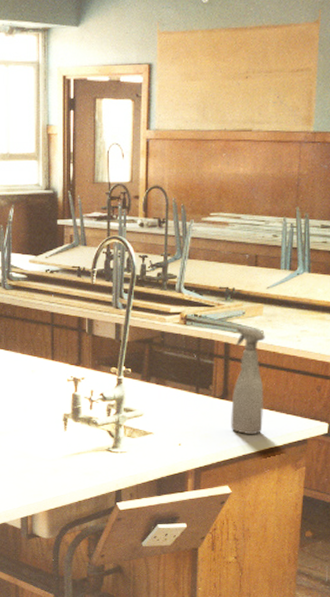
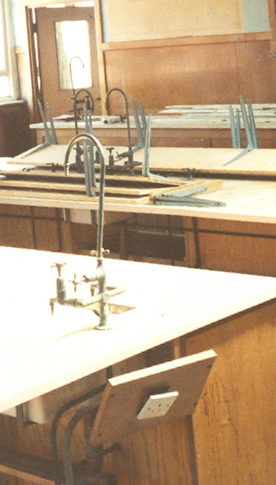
spray bottle: present [231,325,265,434] -> none [201,200,237,299]

